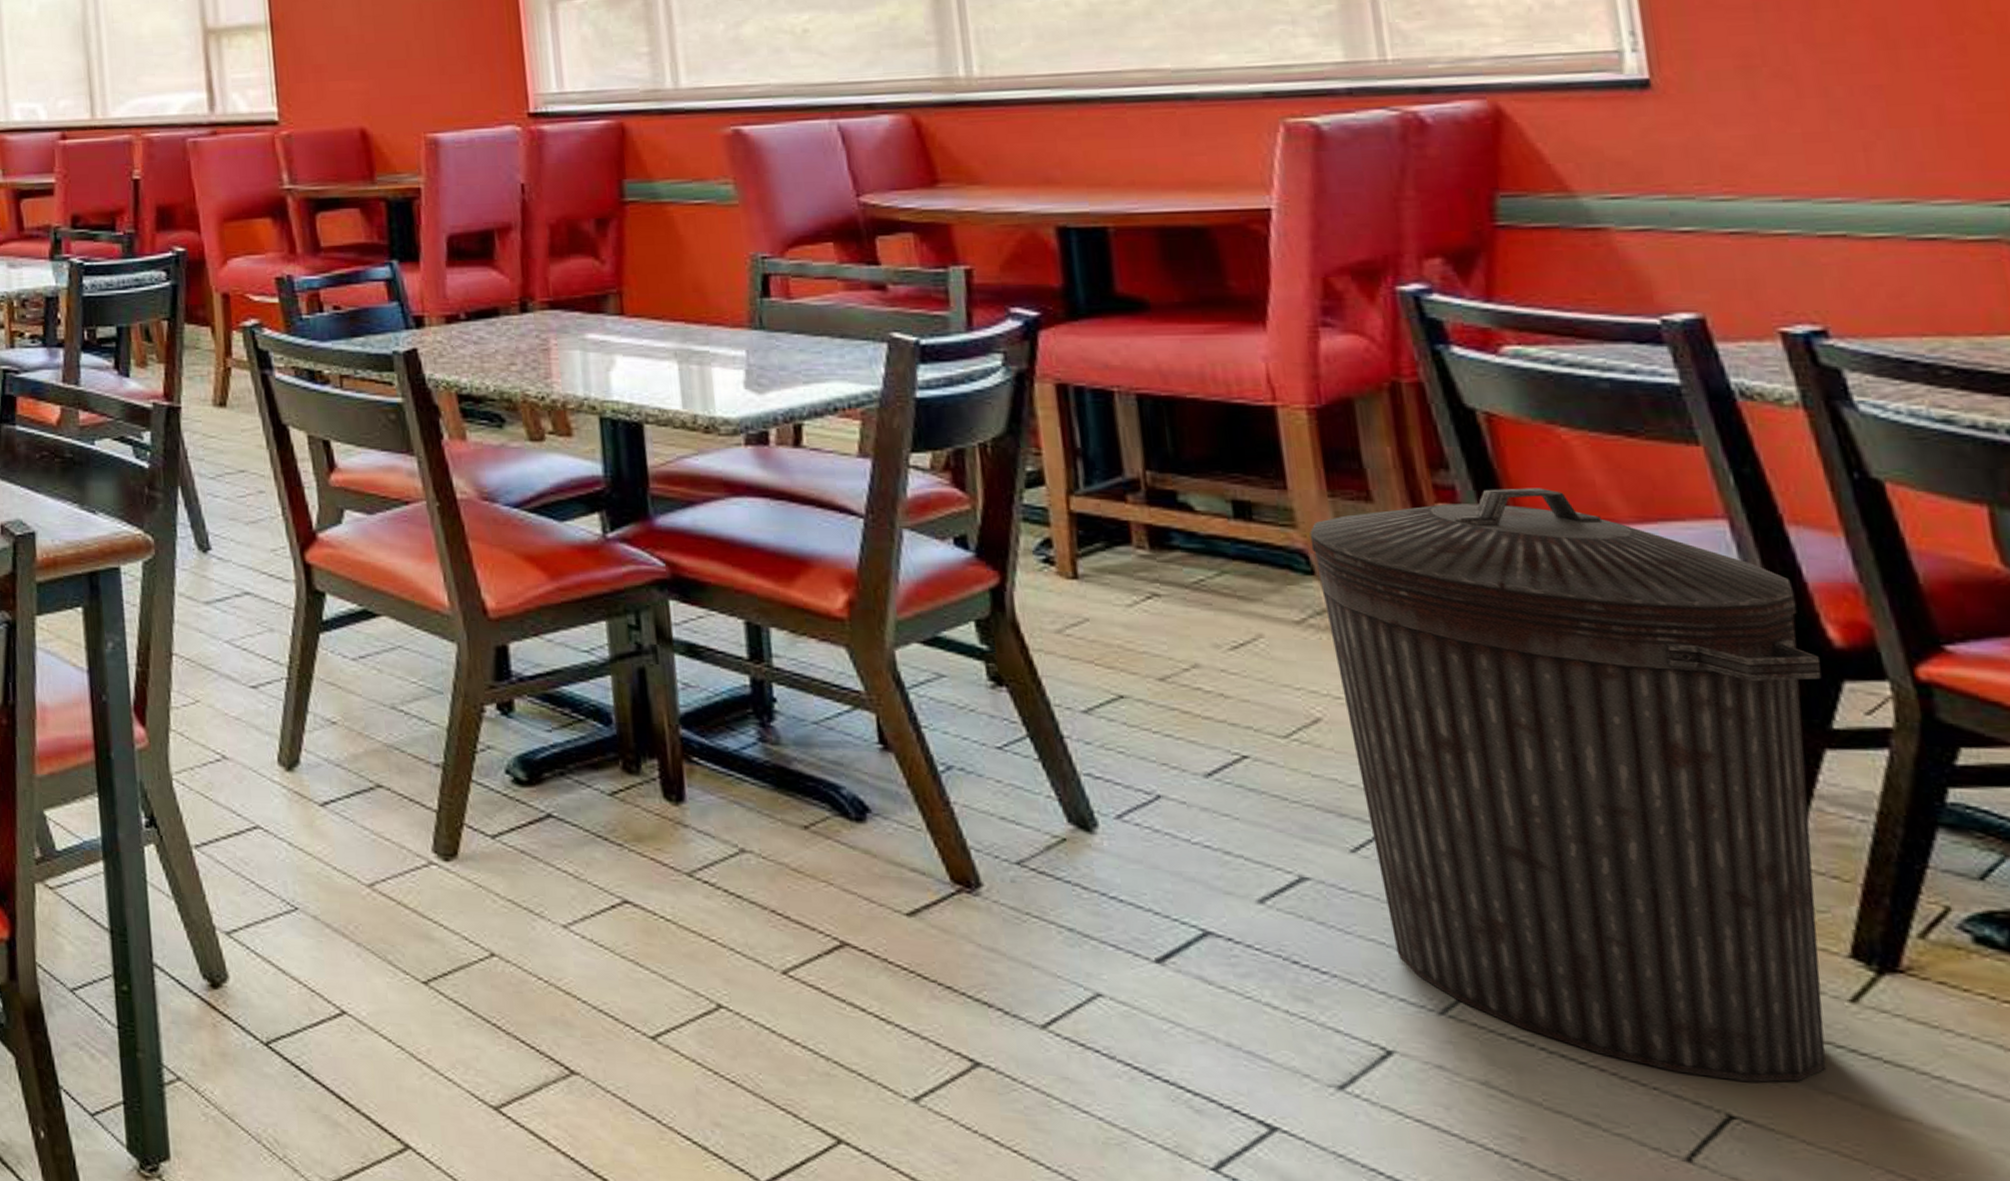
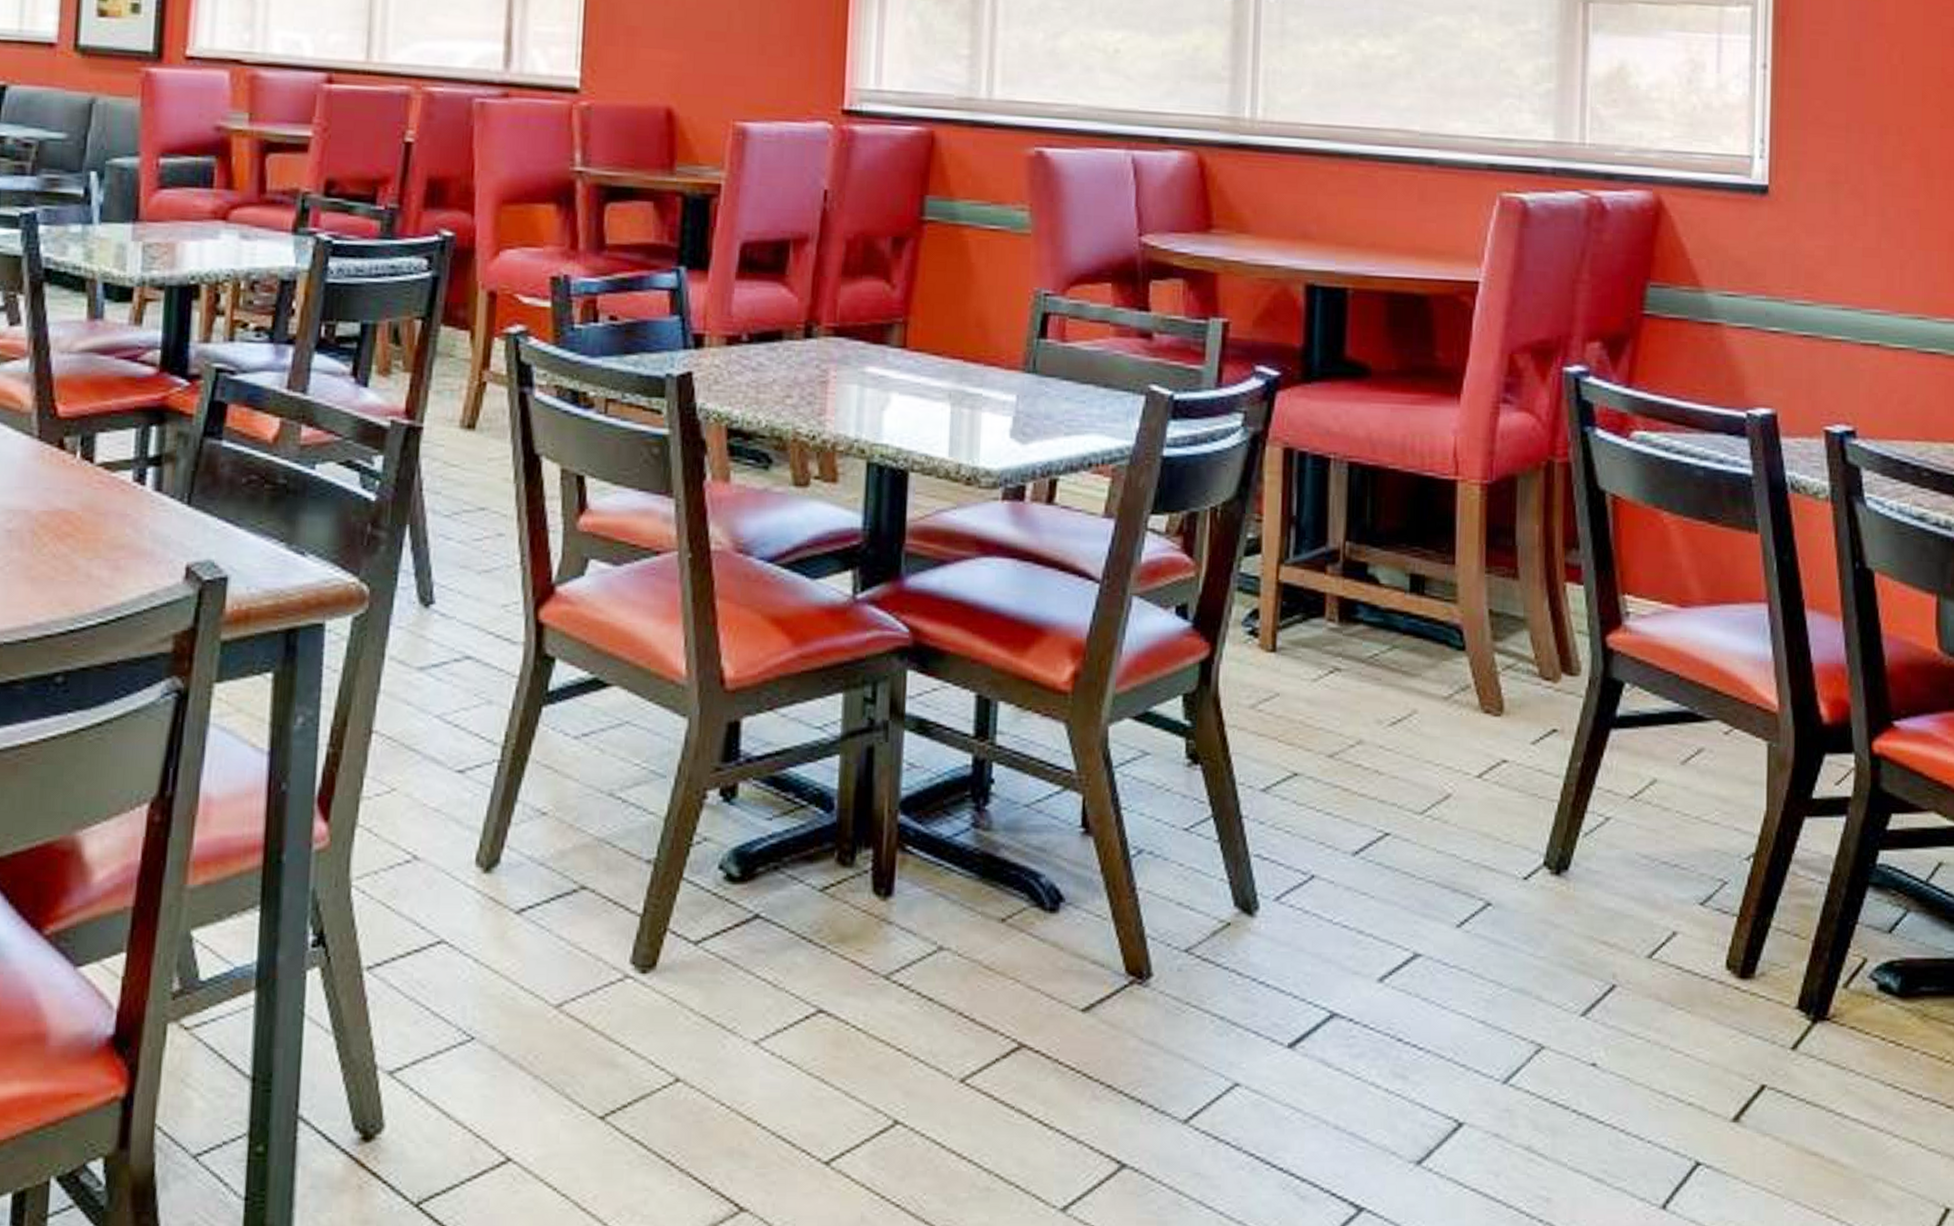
trash can: present [1309,488,1827,1082] -> none [1466,569,1812,1129]

